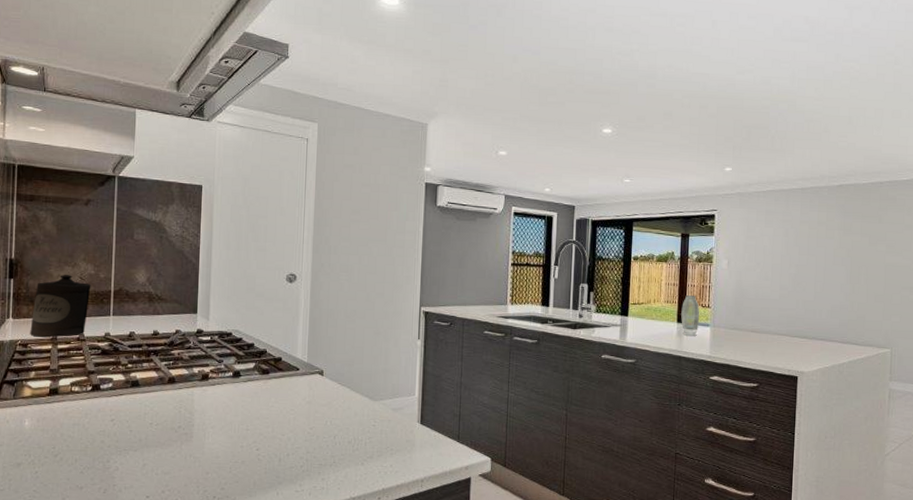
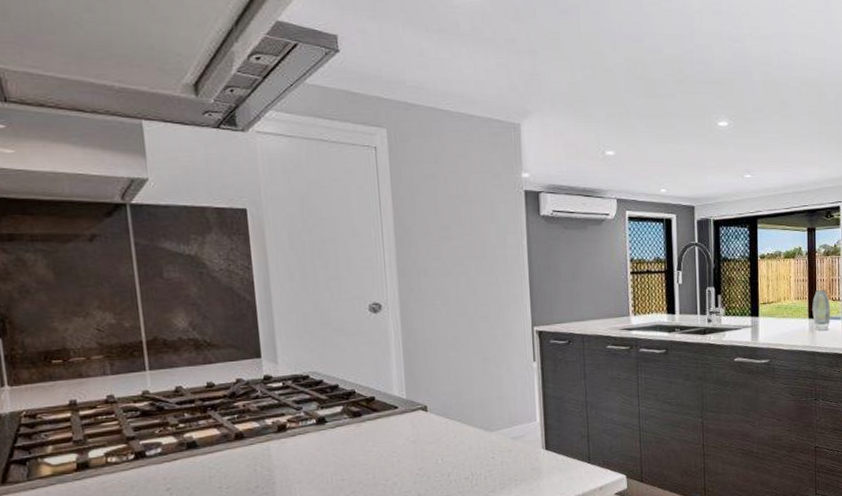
canister: present [30,275,91,338] -> none [36,327,115,405]

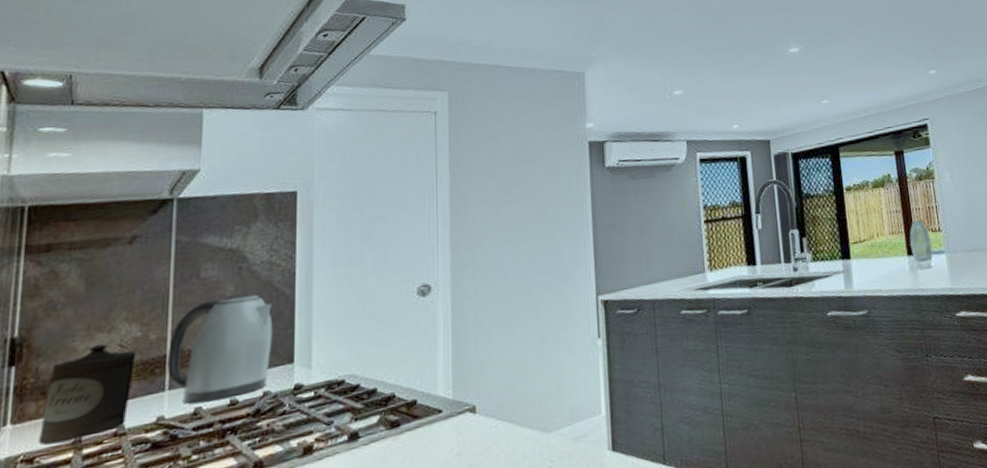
canister: none [36,327,115,405] -> present [39,344,137,445]
kettle: none [143,295,240,383] -> present [167,293,273,404]

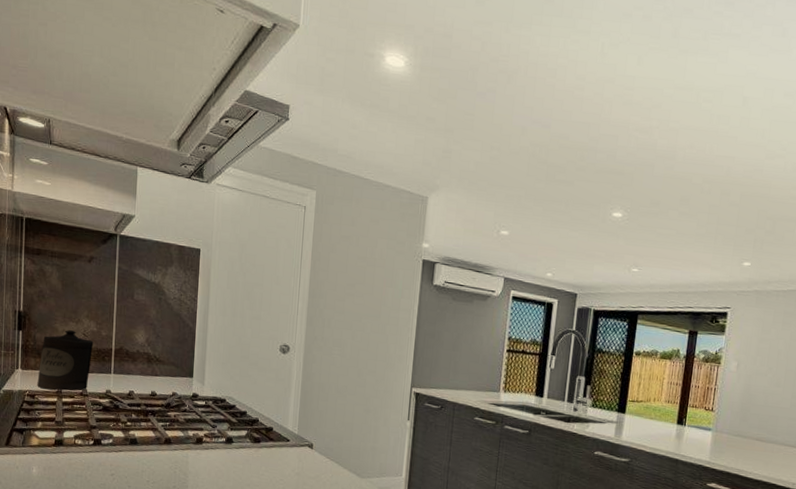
kettle: present [167,293,273,404] -> none [113,317,180,391]
vase: present [909,220,933,269] -> none [681,396,702,440]

